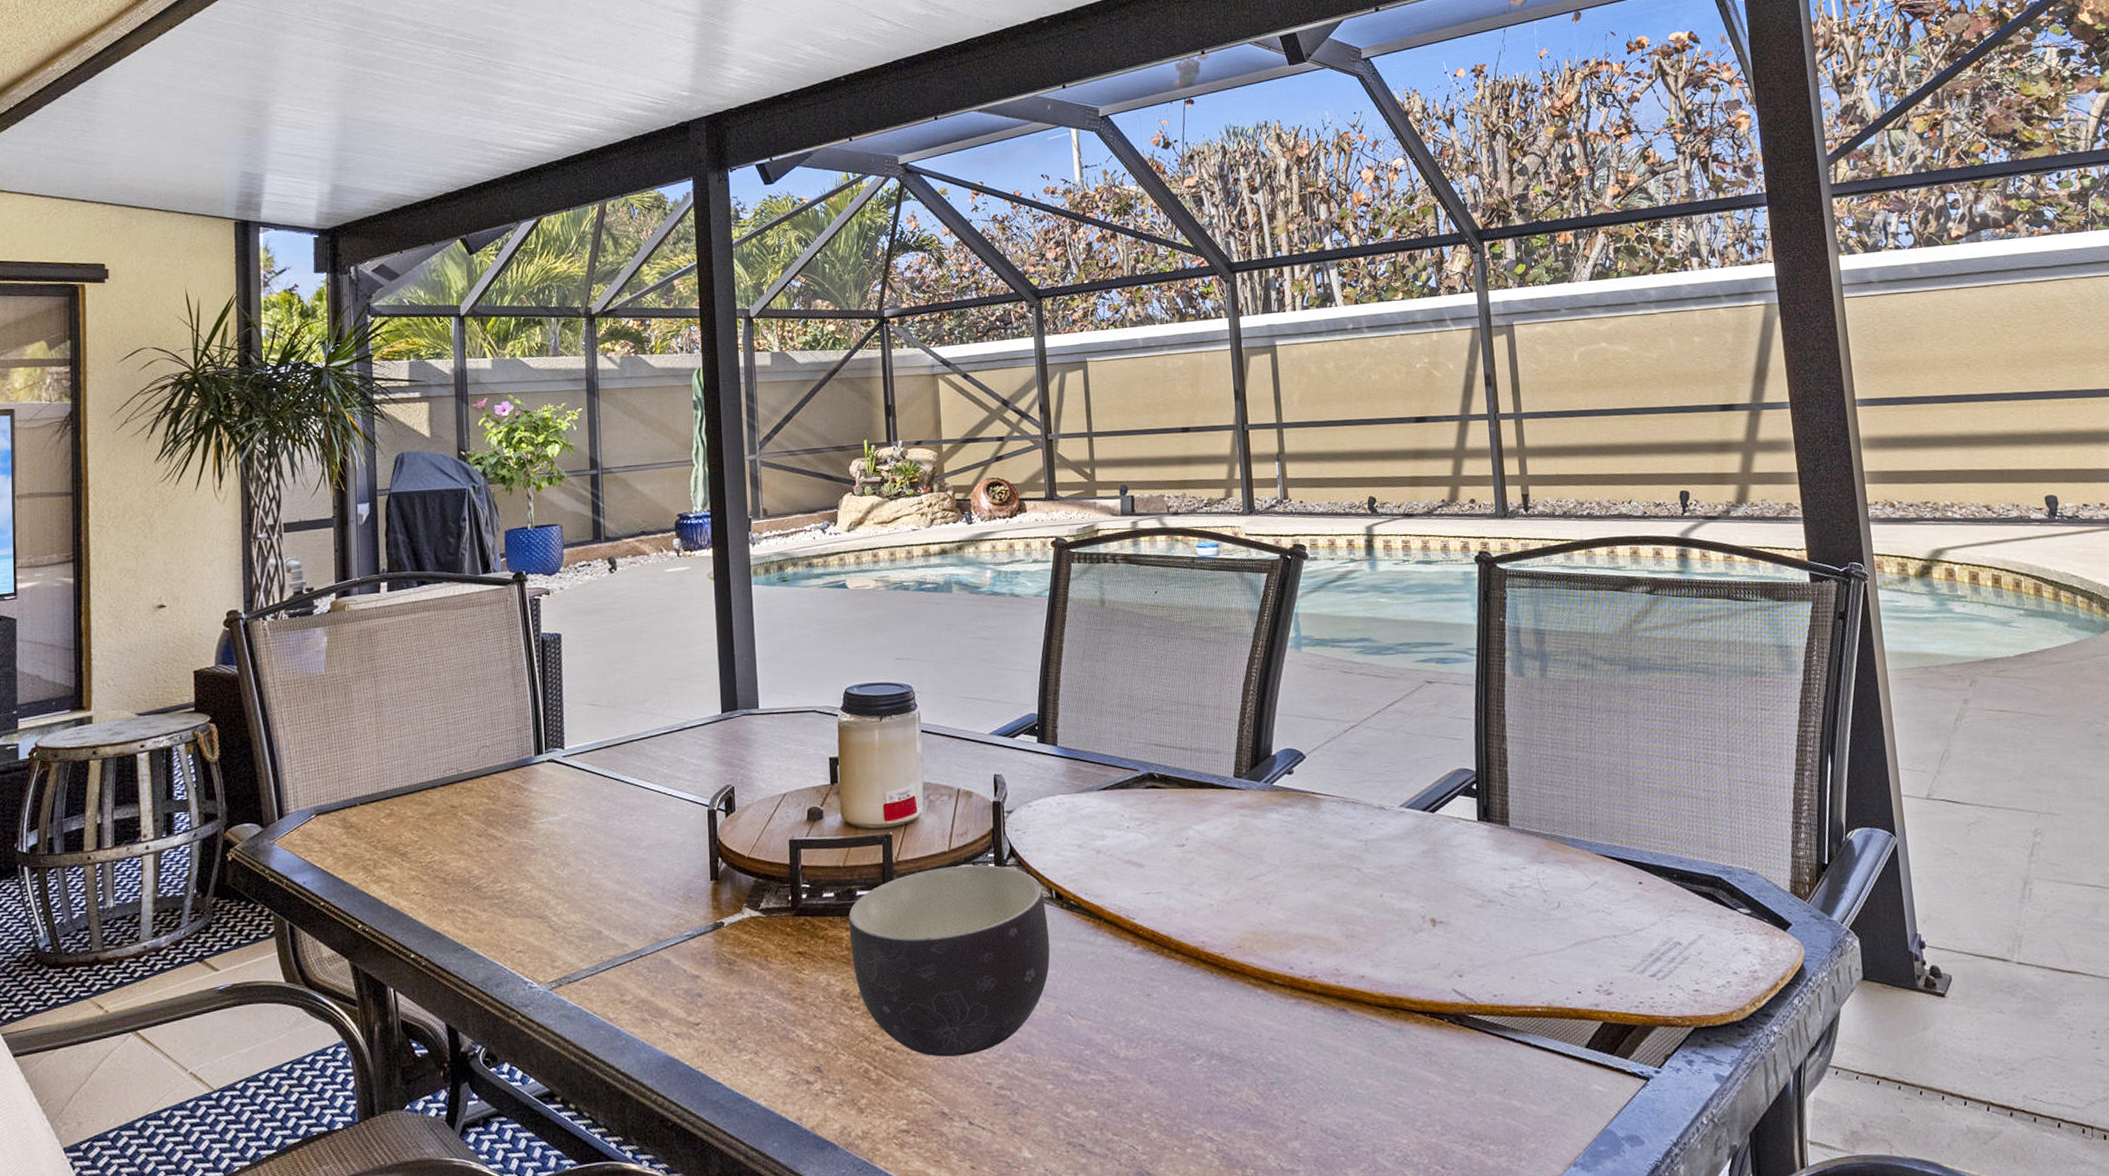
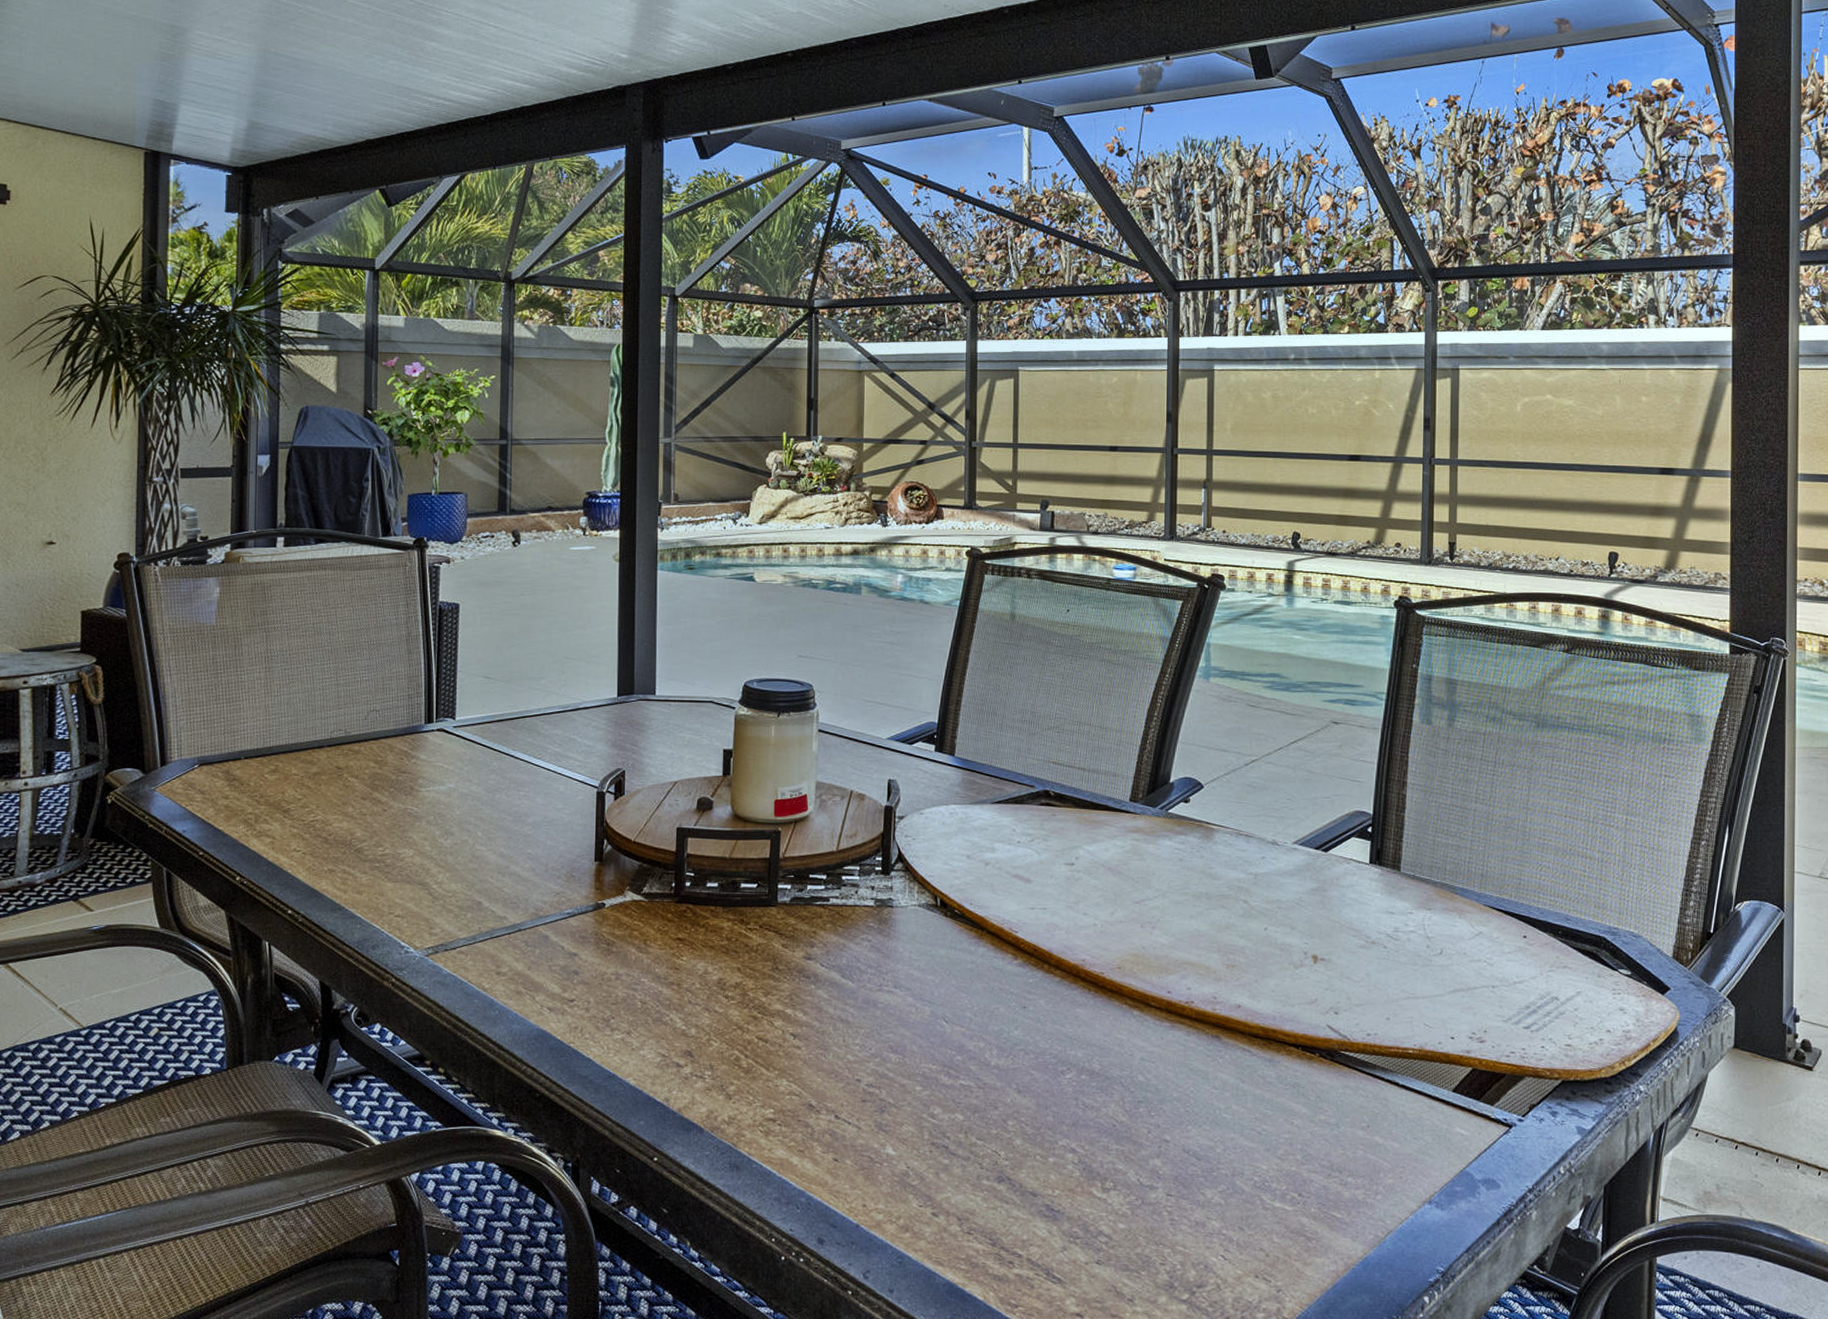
bowl: present [848,865,1050,1057] -> none [730,867,931,1052]

